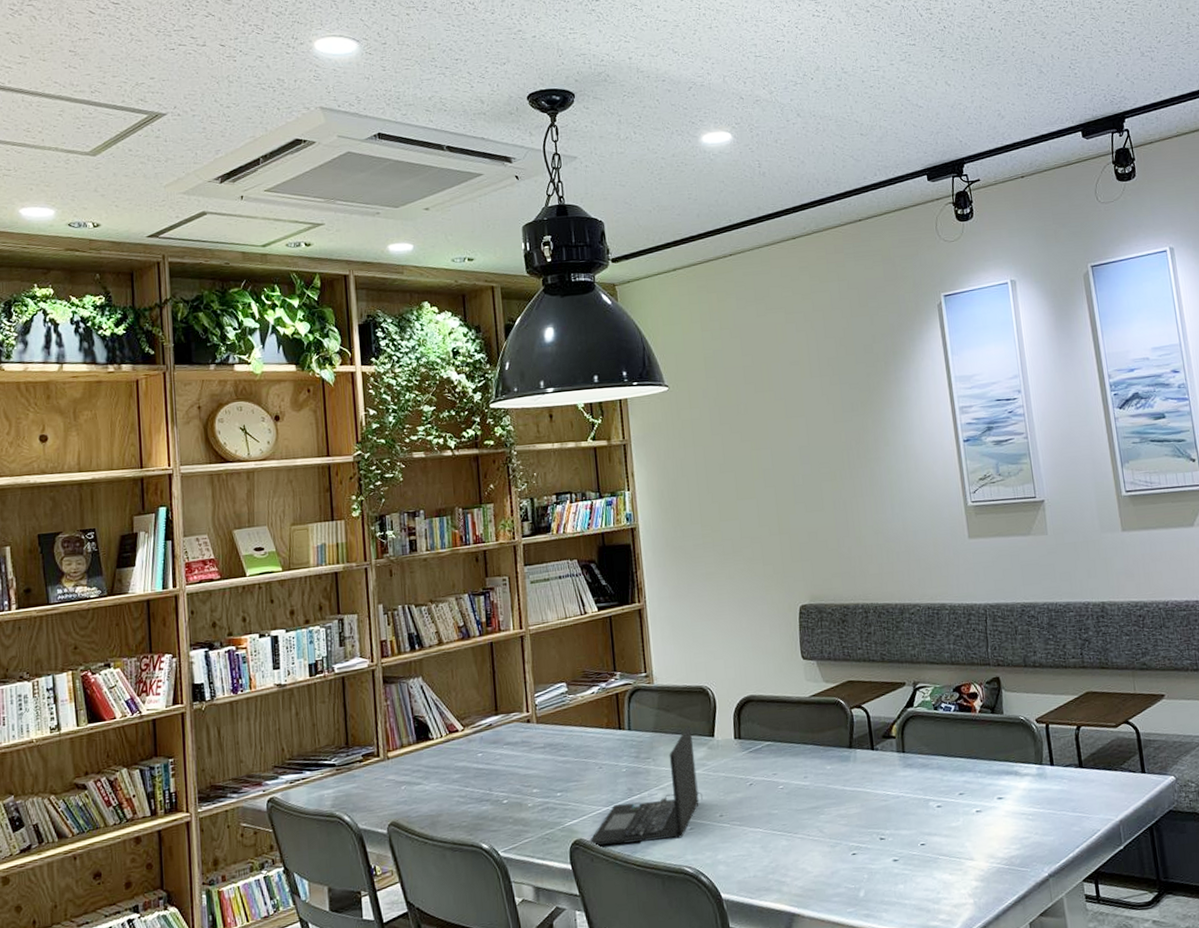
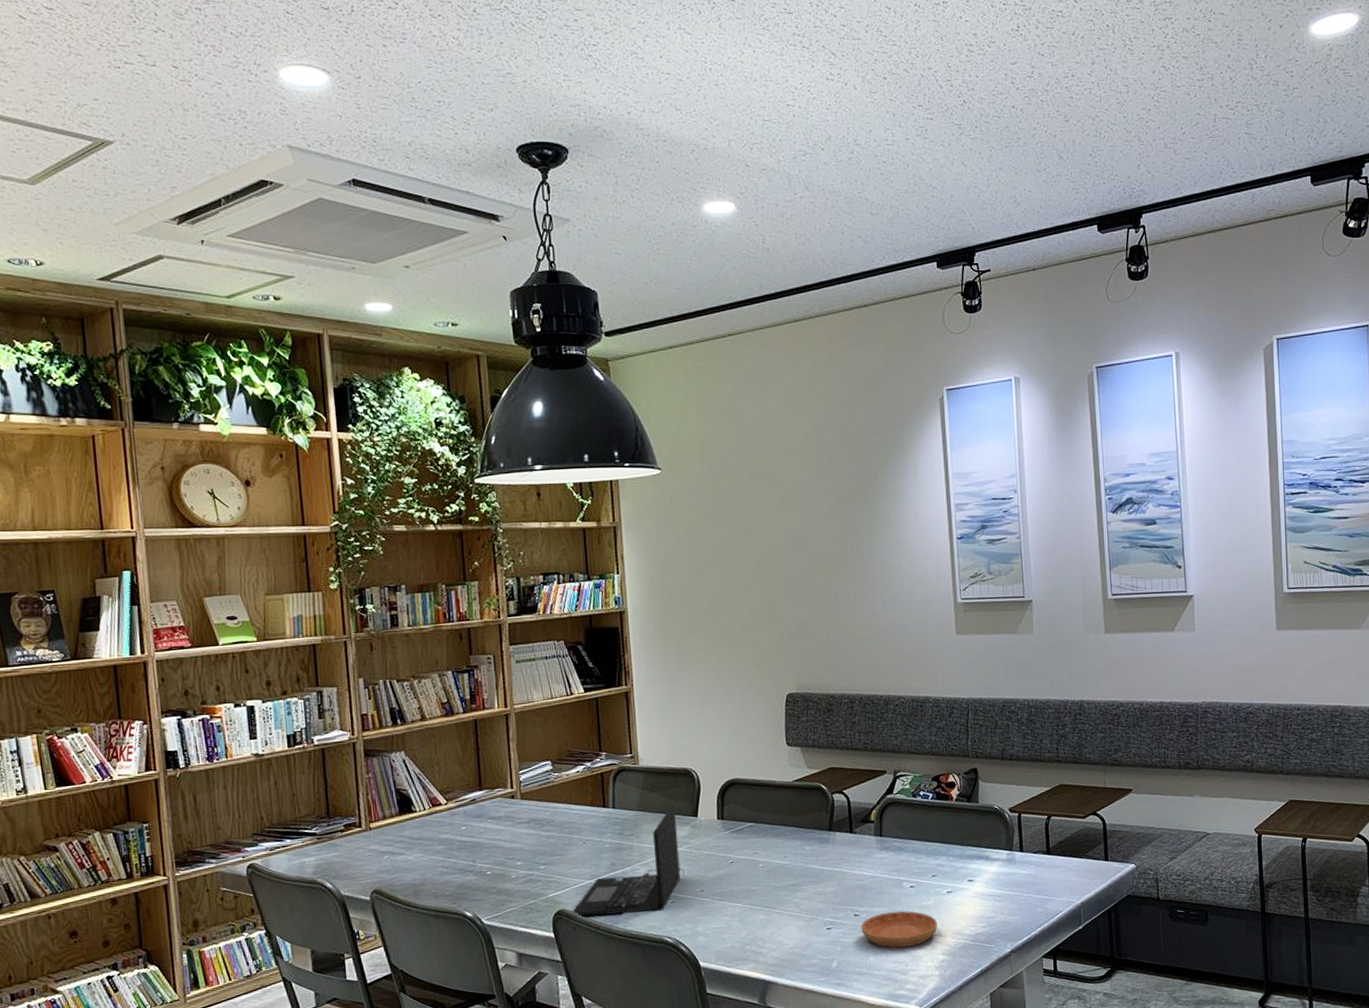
saucer: none [887,833,969,874] -> present [860,911,938,948]

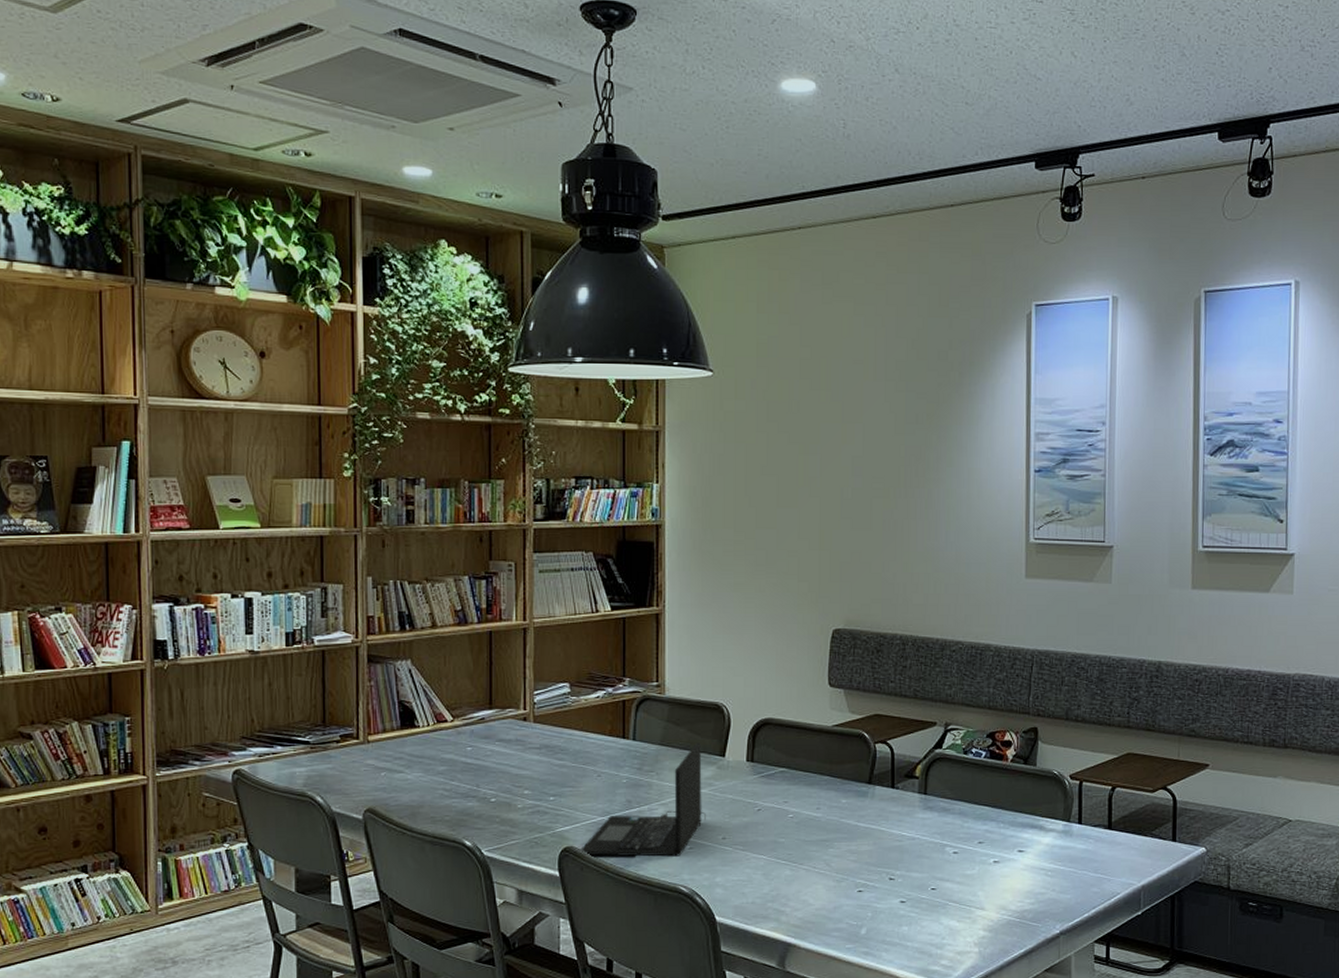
saucer: present [860,911,938,948] -> none [895,878,981,918]

